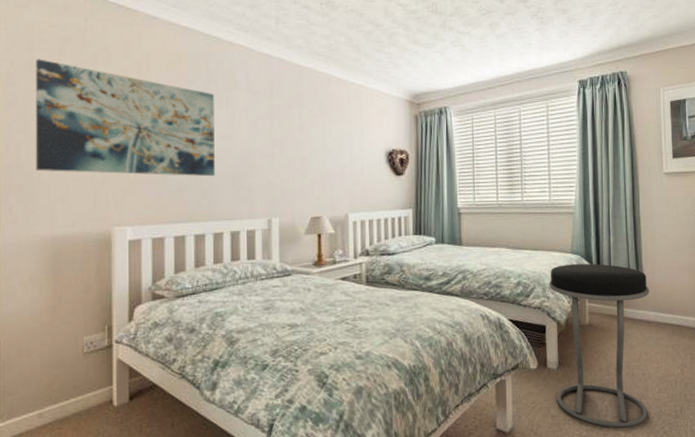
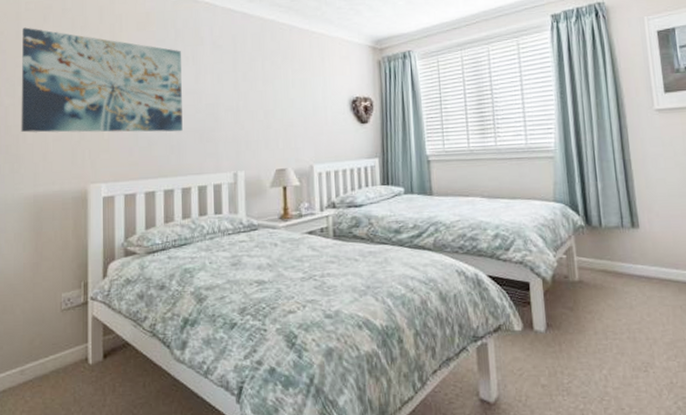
stool: present [549,263,649,428] -> none [530,212,656,401]

